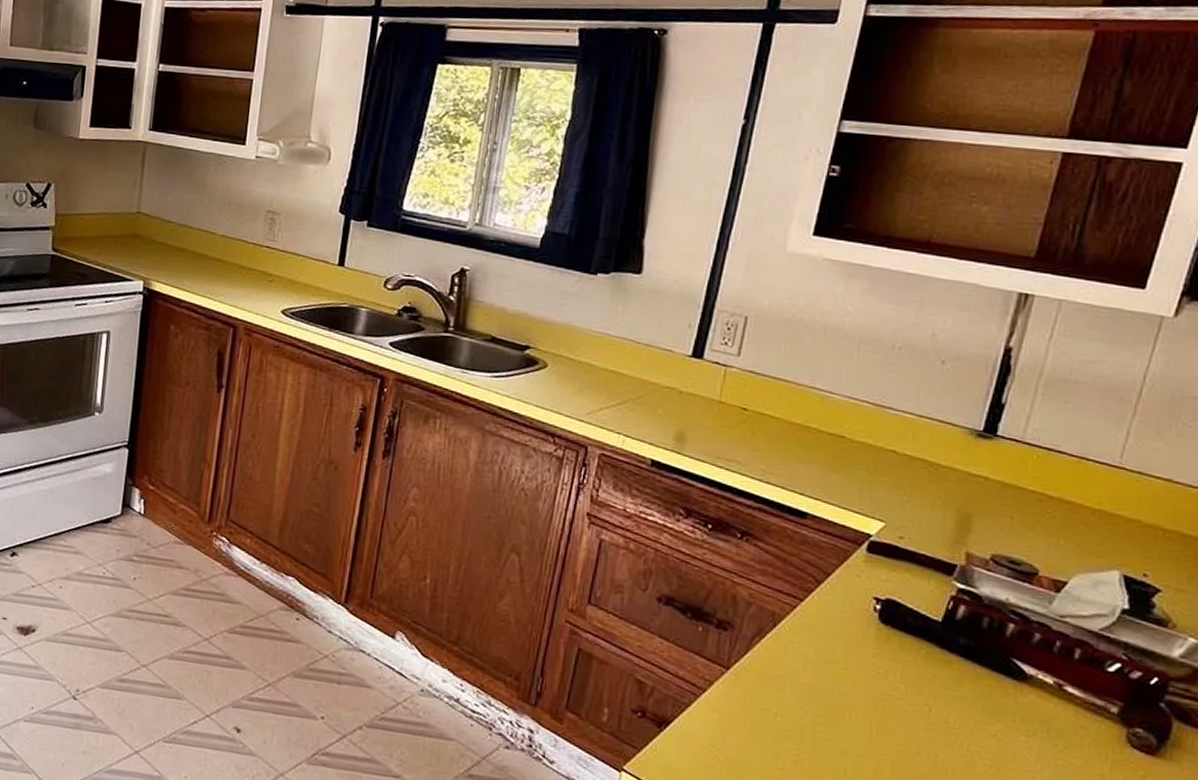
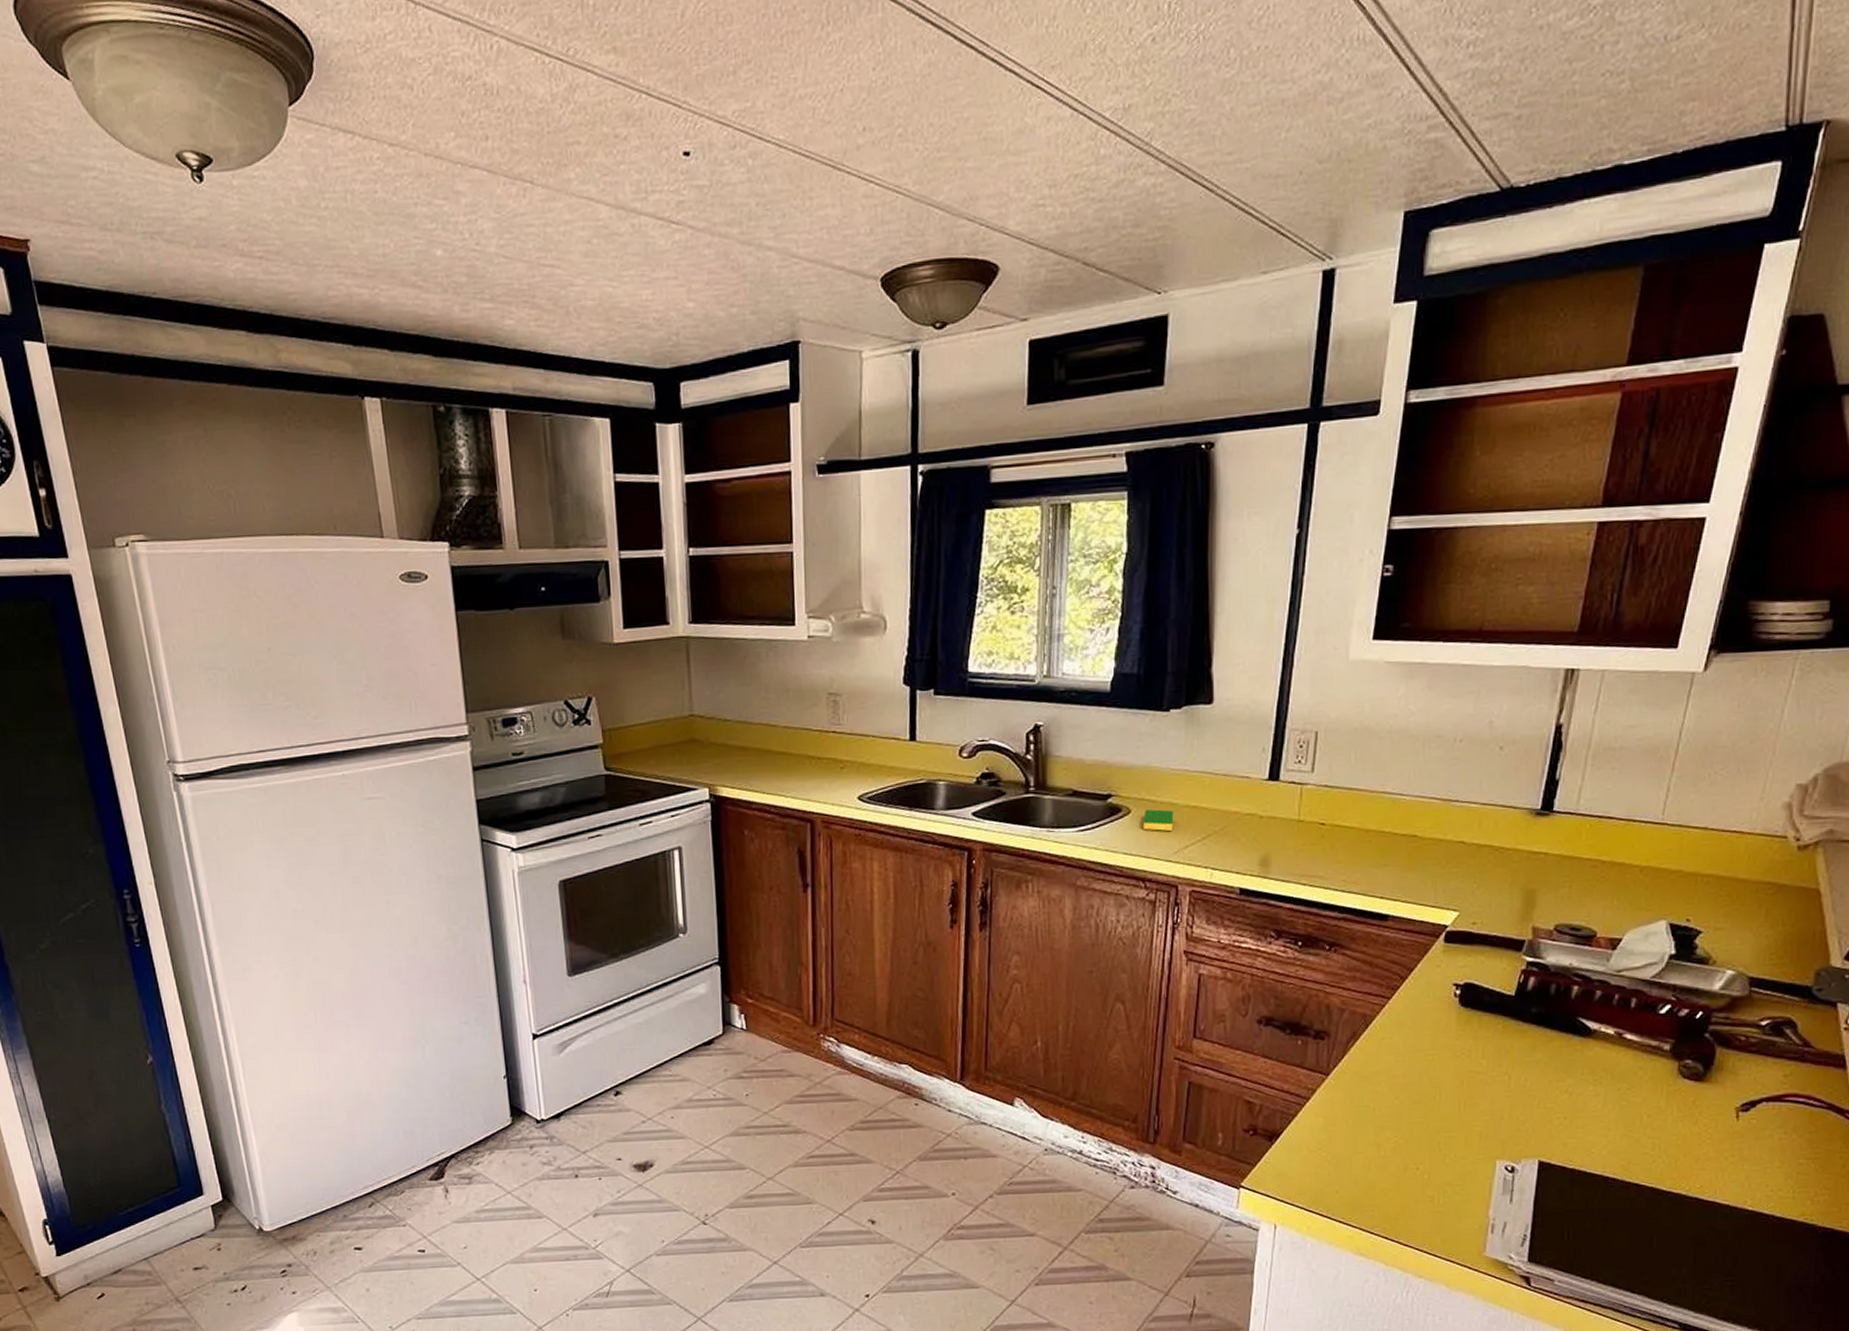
dish sponge: none [557,367,591,391] -> present [1142,809,1174,831]

